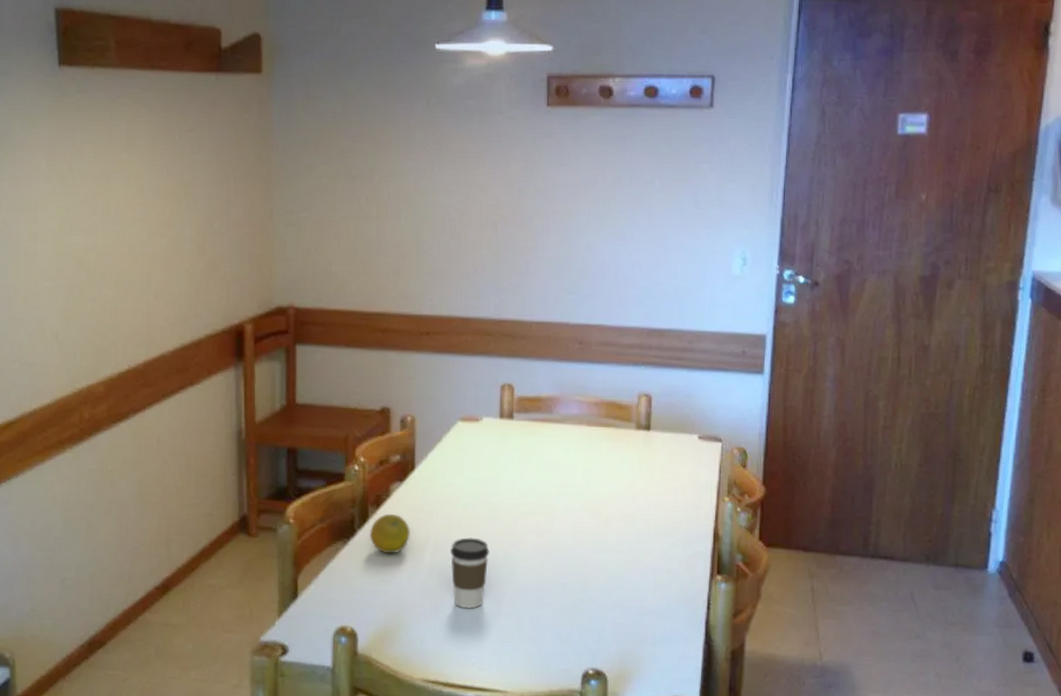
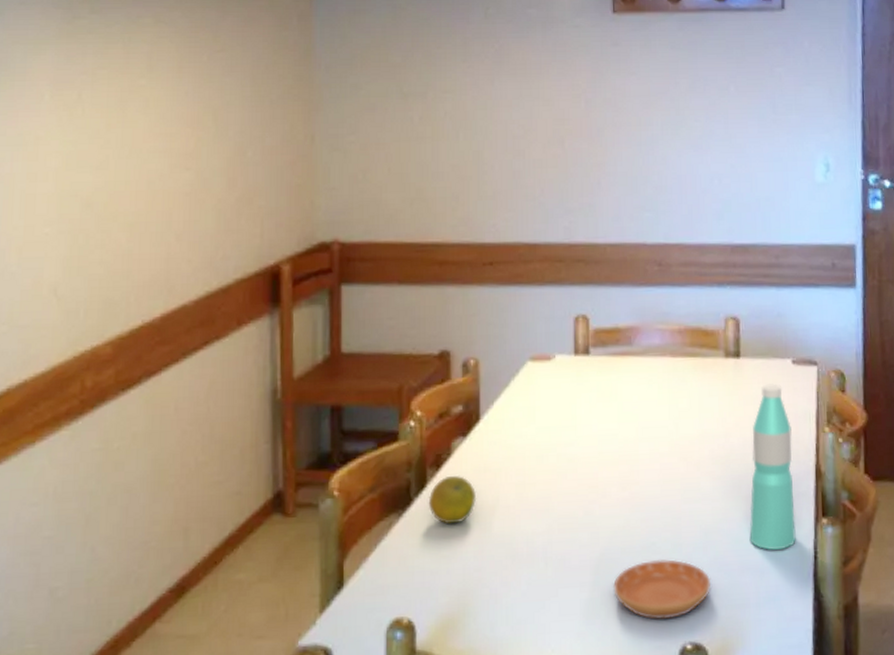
coffee cup: present [451,537,489,609] -> none [523,496,568,583]
saucer: none [527,598,613,647] -> present [613,559,712,619]
water bottle: none [649,455,694,599] -> present [749,383,796,550]

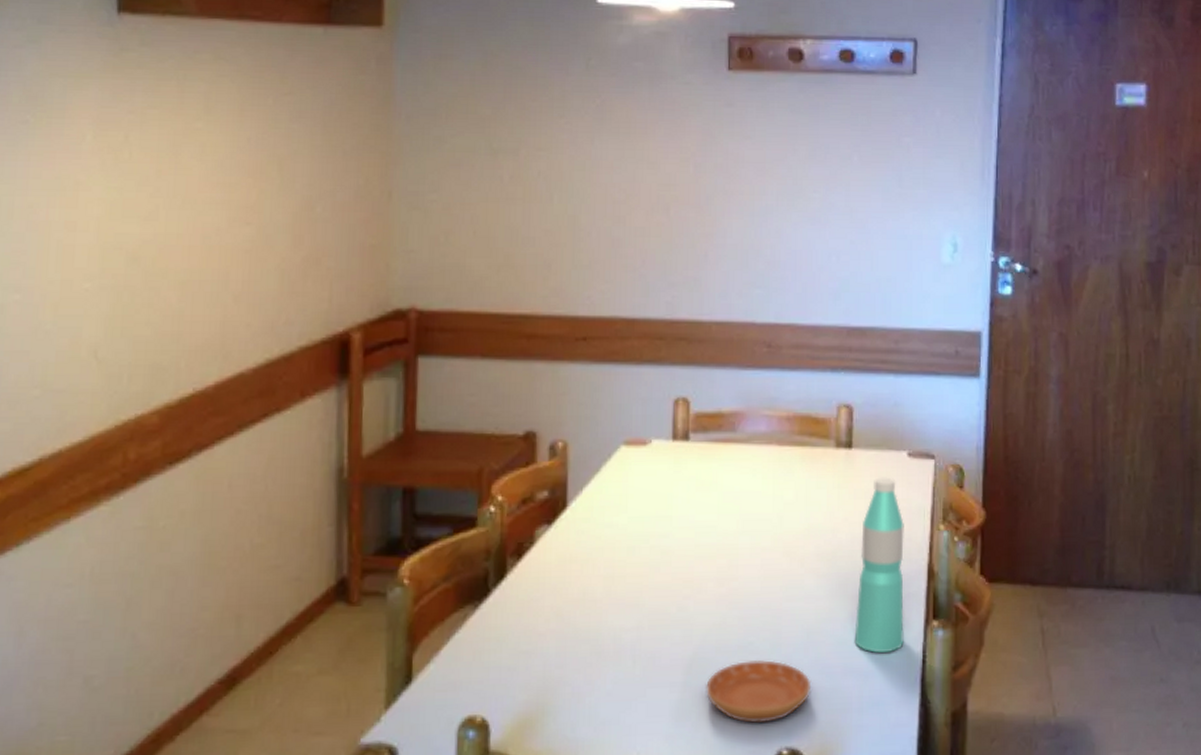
fruit: present [429,476,477,524] -> none [508,566,561,618]

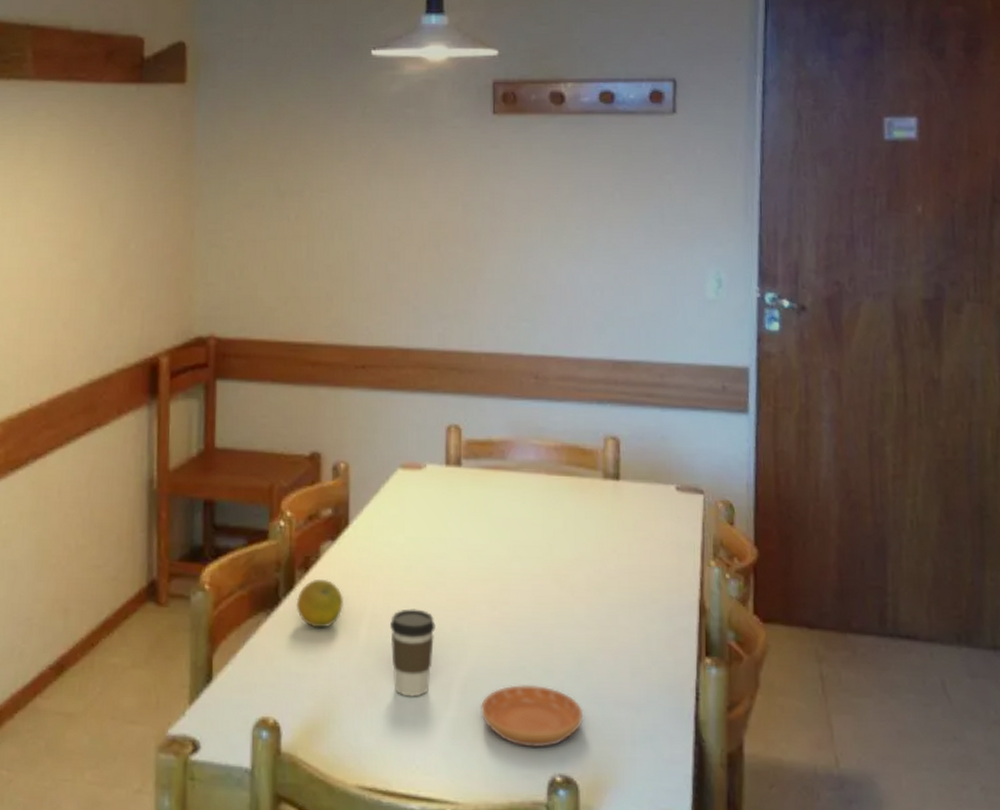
fruit: none [508,566,561,618] -> present [297,580,344,628]
coffee cup: none [611,591,660,683] -> present [390,608,436,697]
water bottle: present [854,477,904,653] -> none [626,510,676,687]

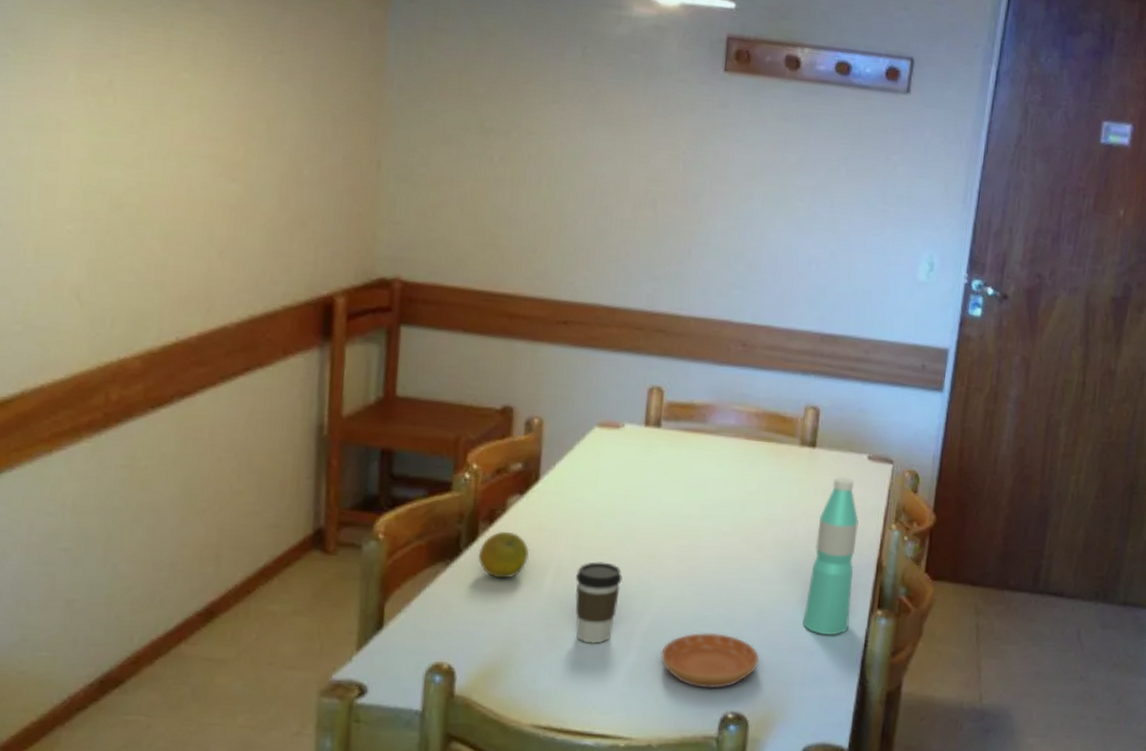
water bottle: none [626,510,676,687] -> present [802,476,859,635]

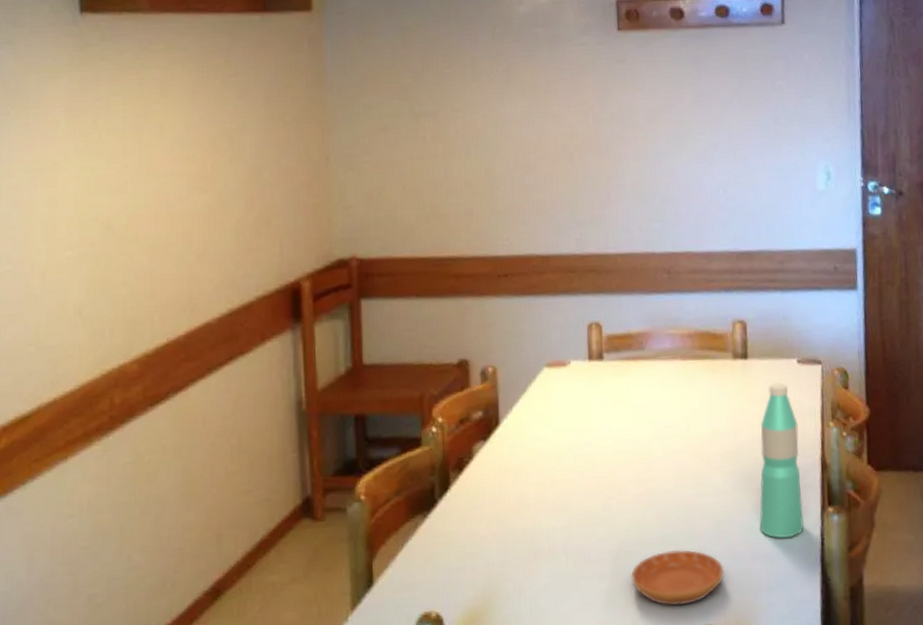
fruit: present [479,532,530,579] -> none [453,478,499,524]
coffee cup: present [575,561,622,644] -> none [543,494,586,576]

